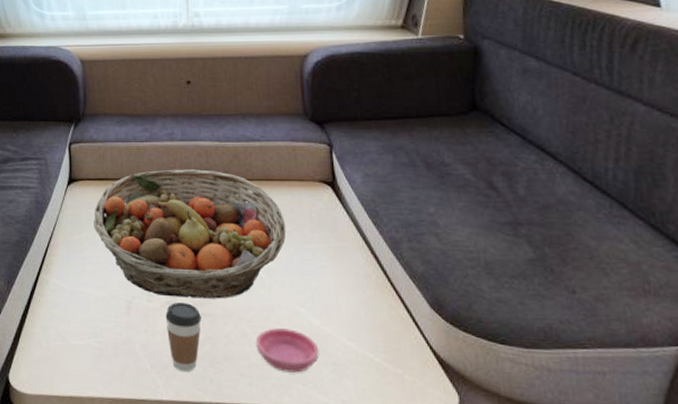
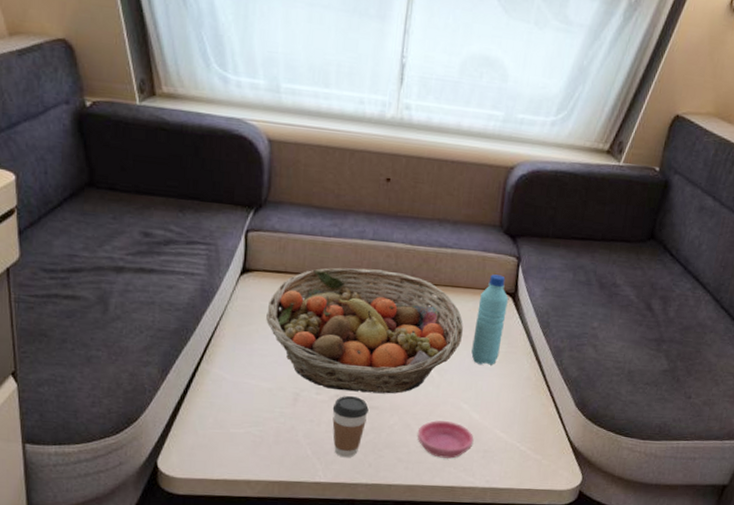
water bottle: none [296,164,329,263] -> present [471,274,508,365]

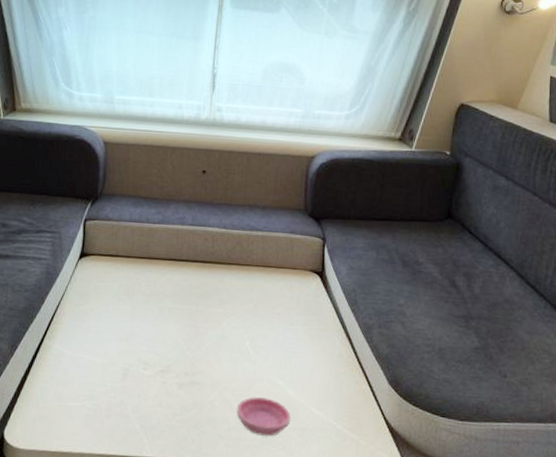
fruit basket: present [266,267,463,394] -> none [100,250,276,370]
coffee cup: present [332,396,369,457] -> none [158,371,191,432]
water bottle: present [471,274,508,365] -> none [284,254,316,342]

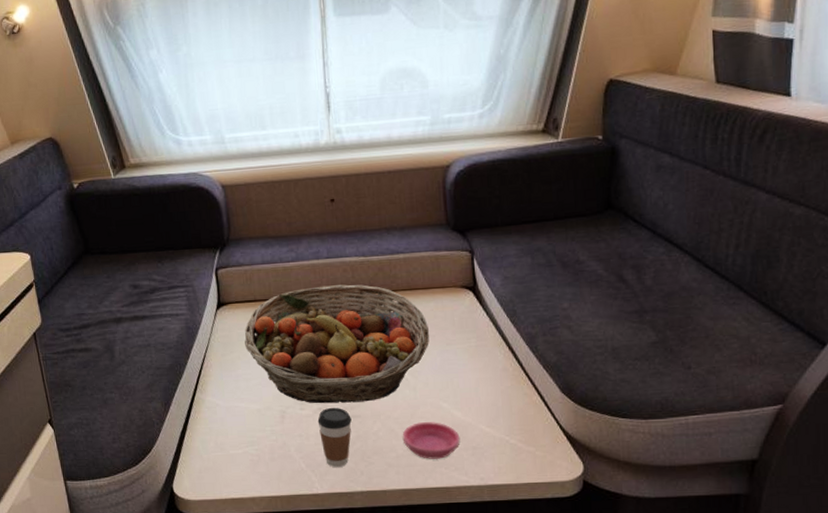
fruit basket: none [100,250,276,370] -> present [245,284,429,404]
coffee cup: none [158,371,191,432] -> present [317,408,352,467]

